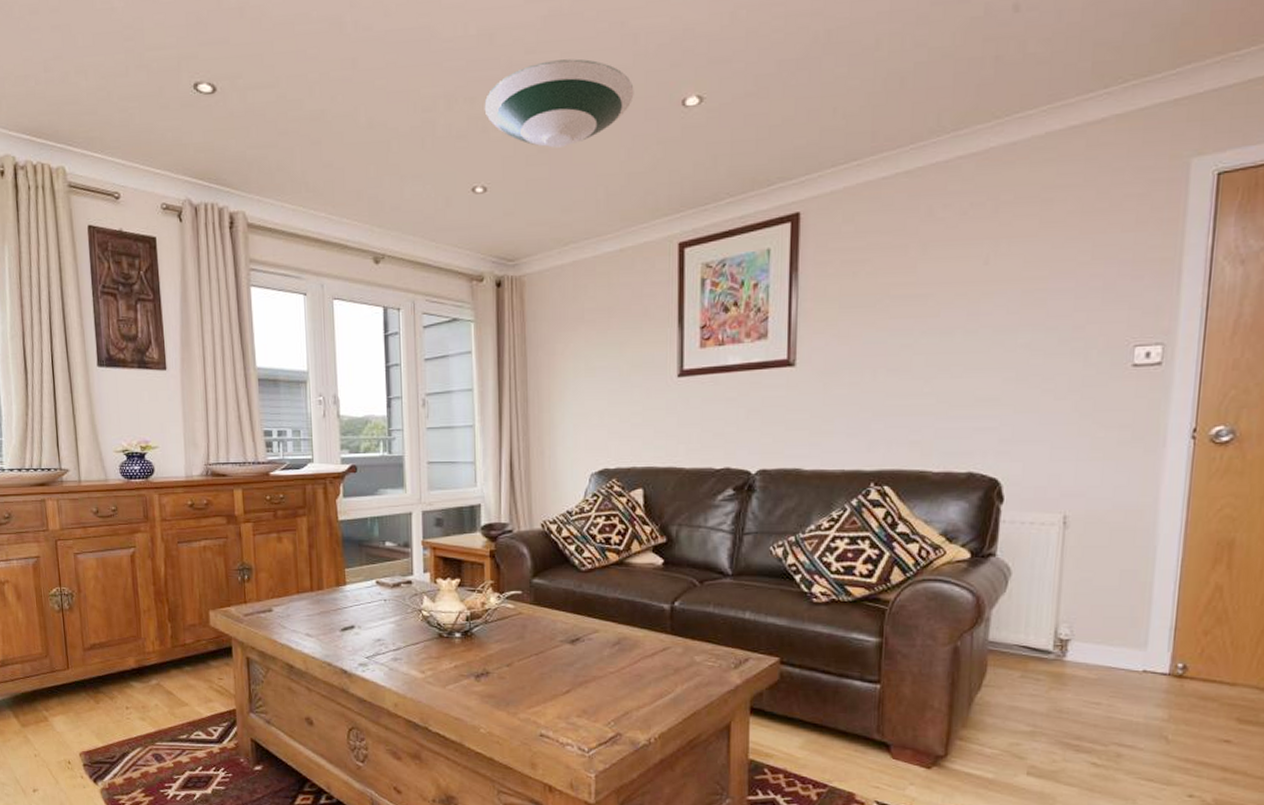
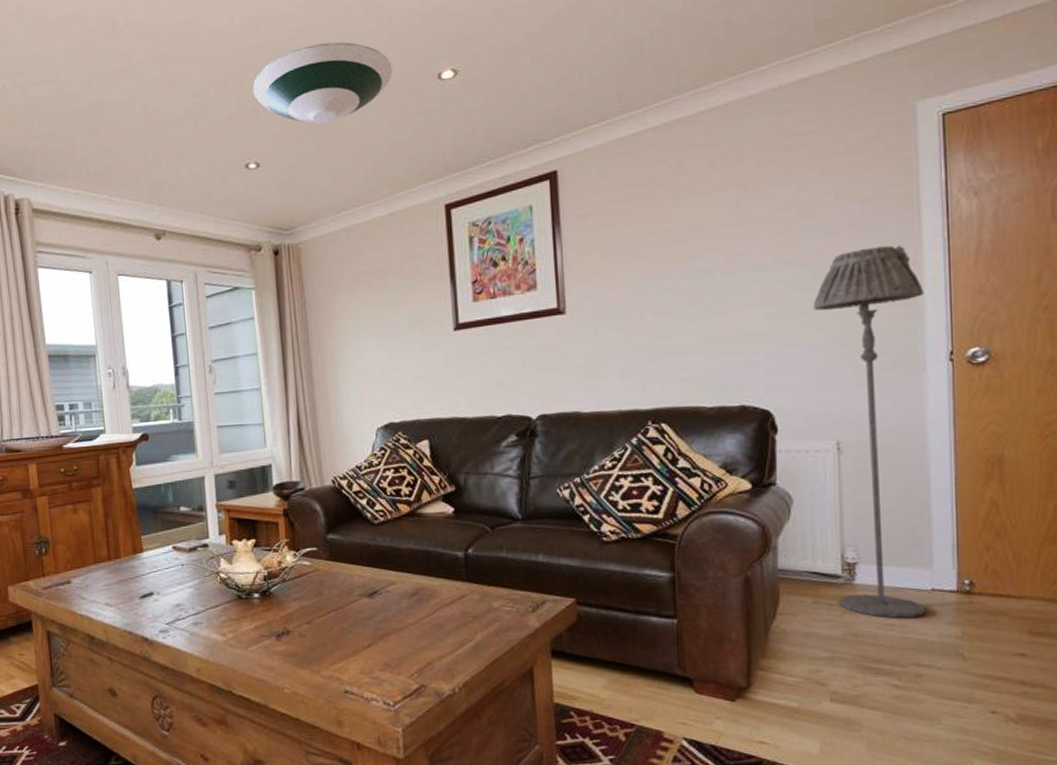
floor lamp: none [1048,313,1175,698] -> present [813,245,925,618]

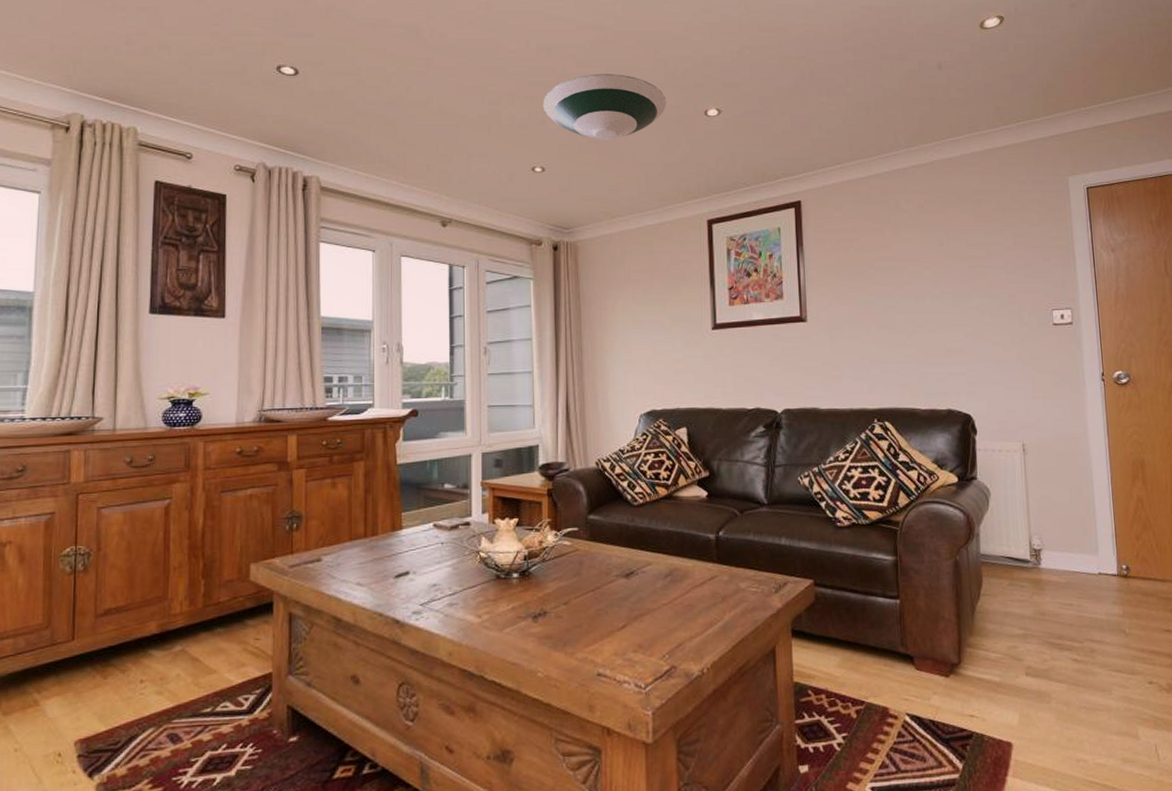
floor lamp: present [813,245,925,618] -> none [1001,285,1095,599]

